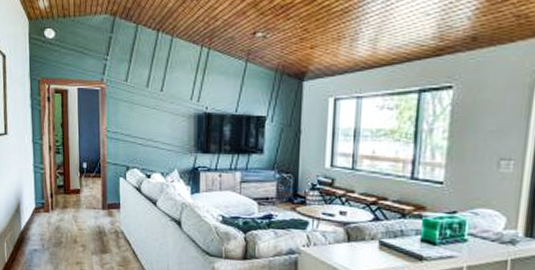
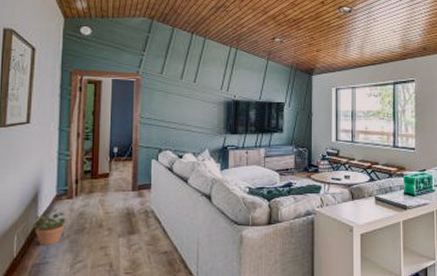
potted plant: none [16,220,46,255] -> present [31,208,67,245]

